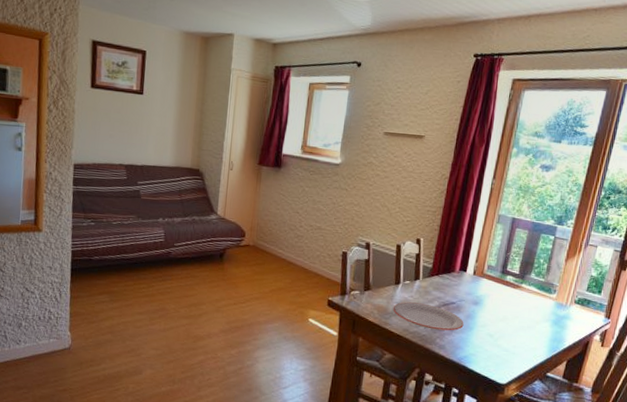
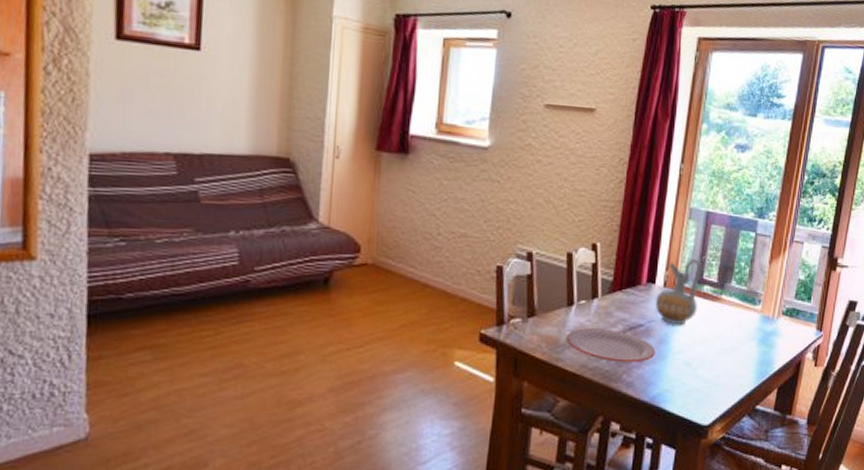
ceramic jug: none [465,254,507,305] -> present [655,259,703,326]

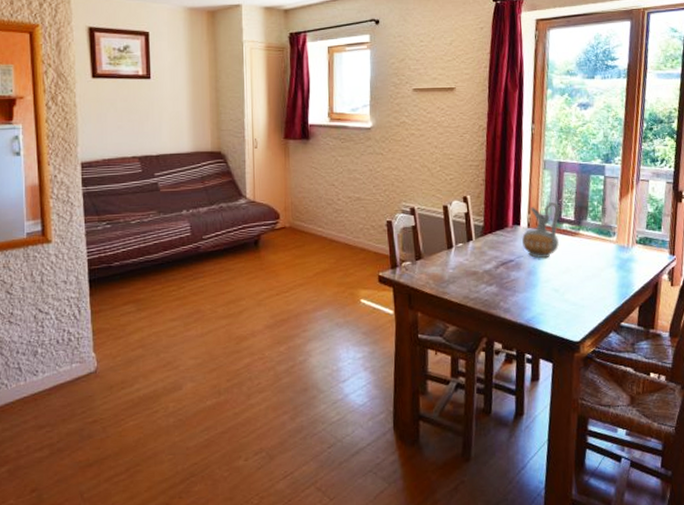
plate: present [566,328,655,363] -> none [449,265,526,293]

